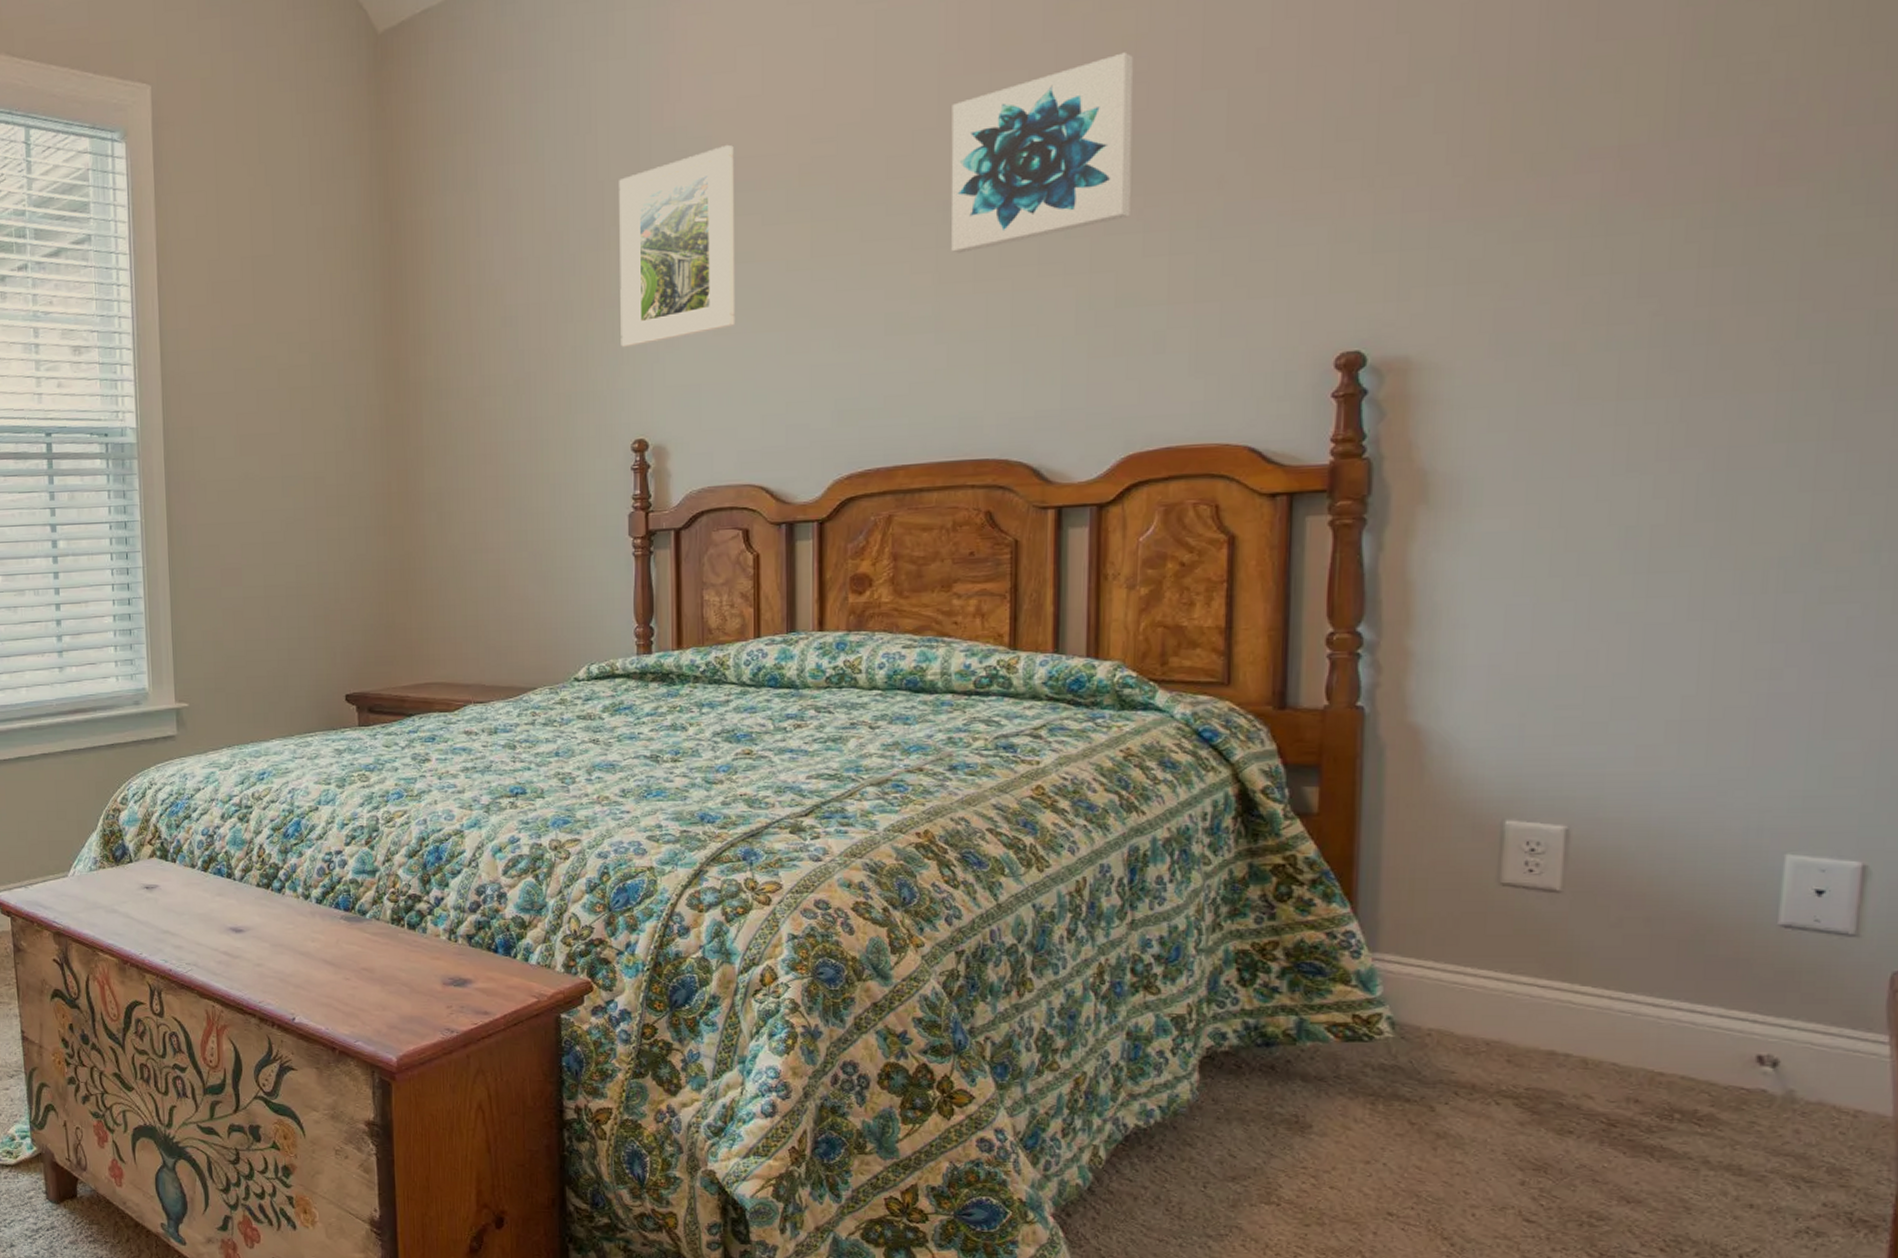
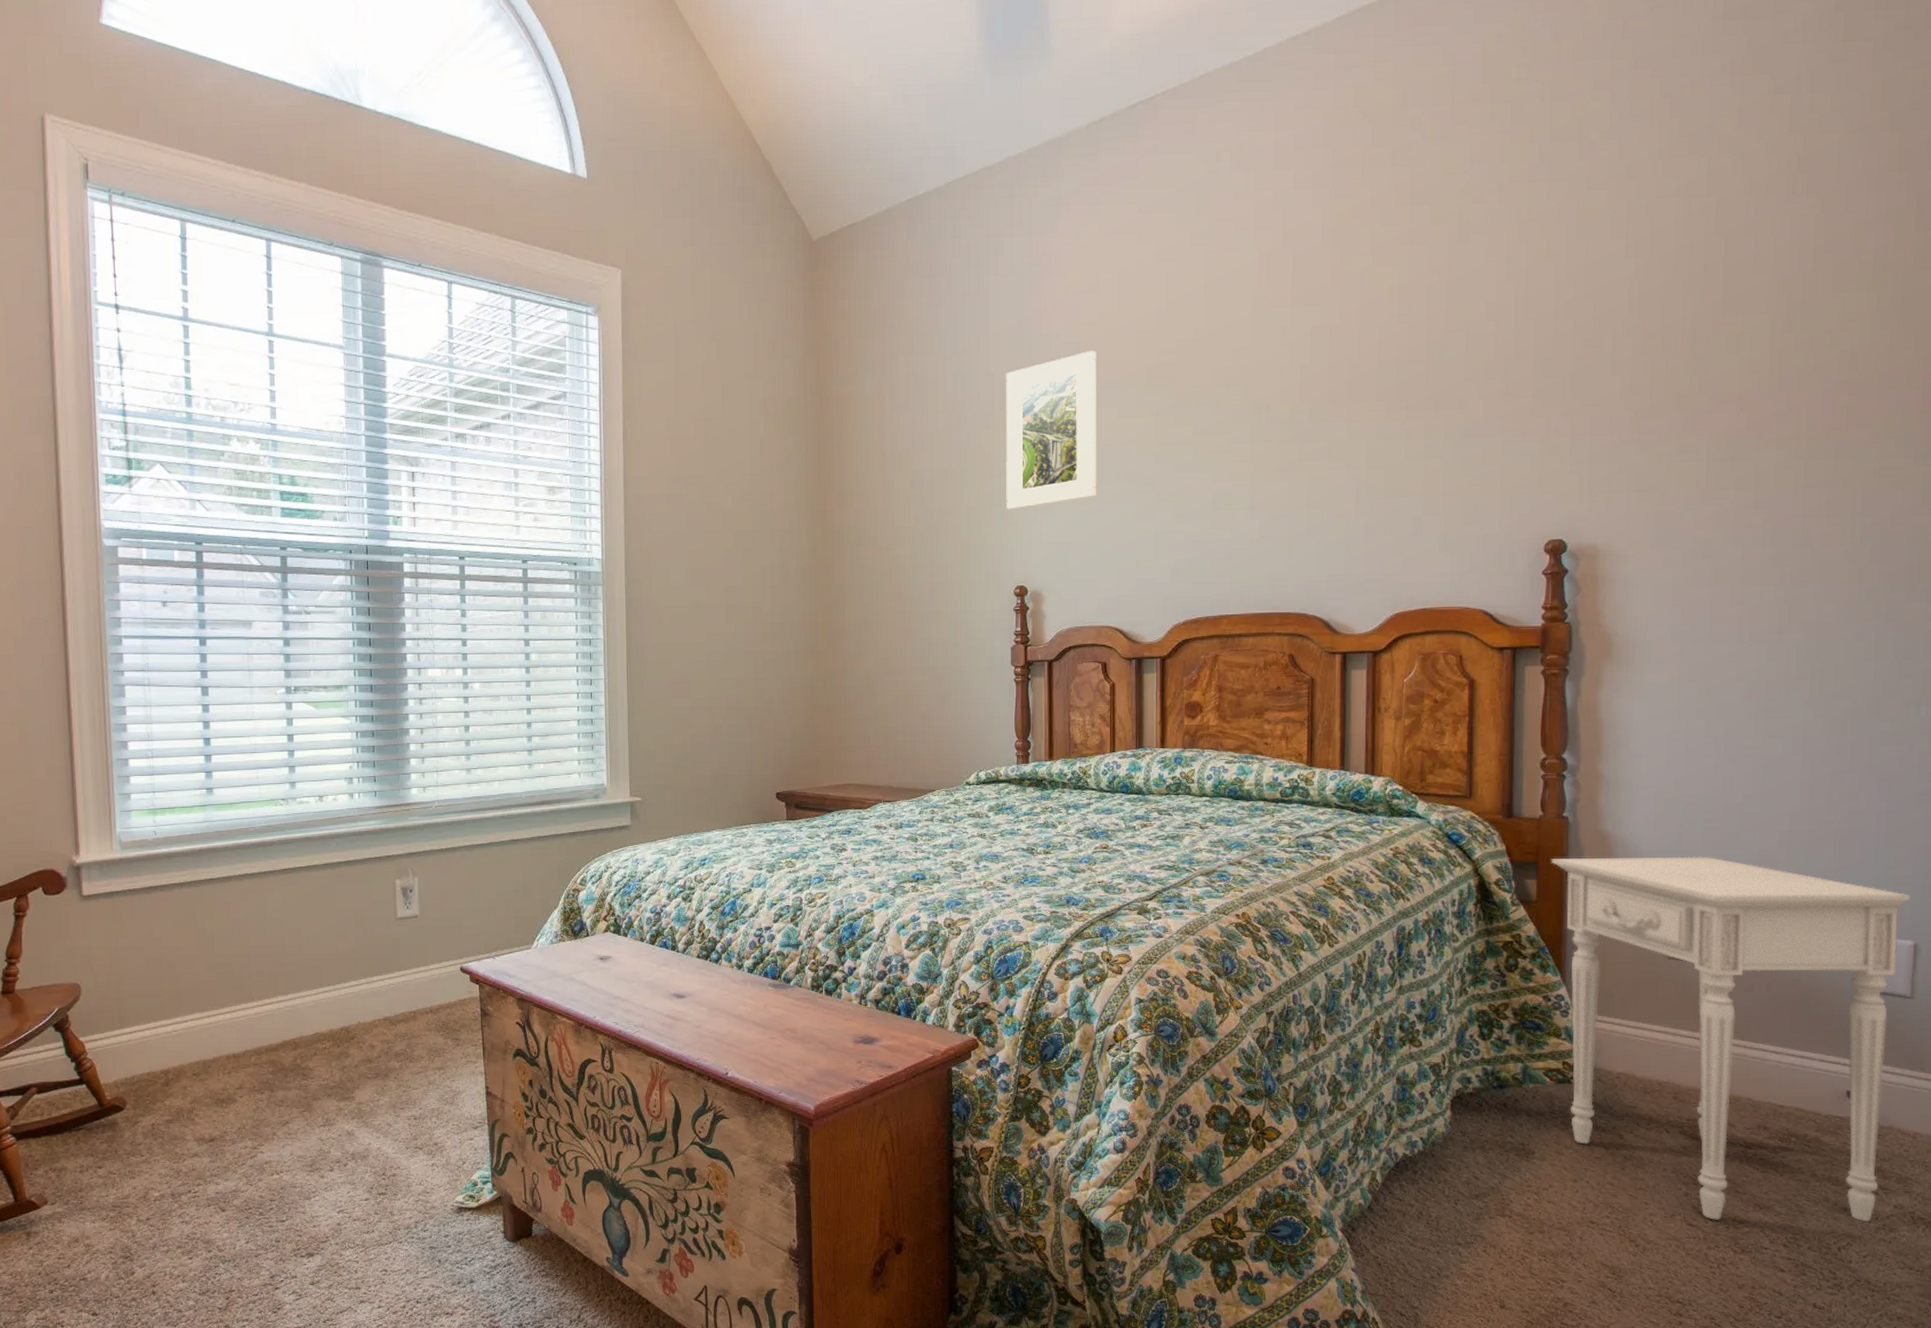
wall art: present [951,52,1133,253] -> none [1263,298,1397,448]
nightstand: none [1338,754,1860,1222] -> present [1550,856,1912,1221]

